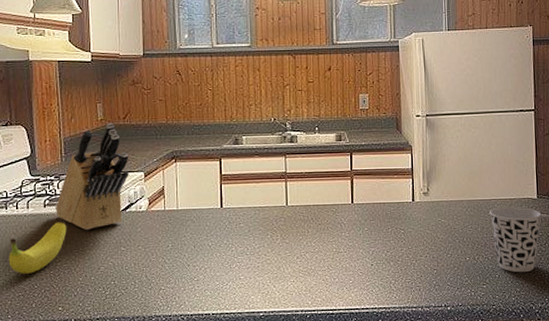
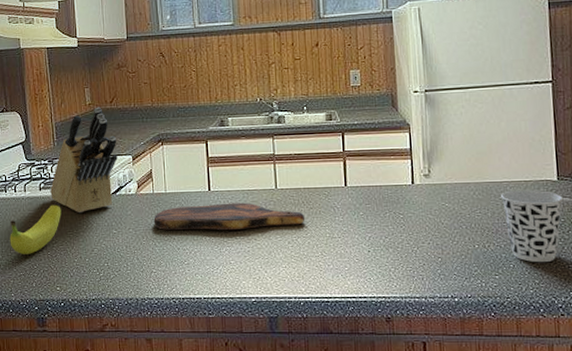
cutting board: none [164,219,314,247] -> present [153,202,306,230]

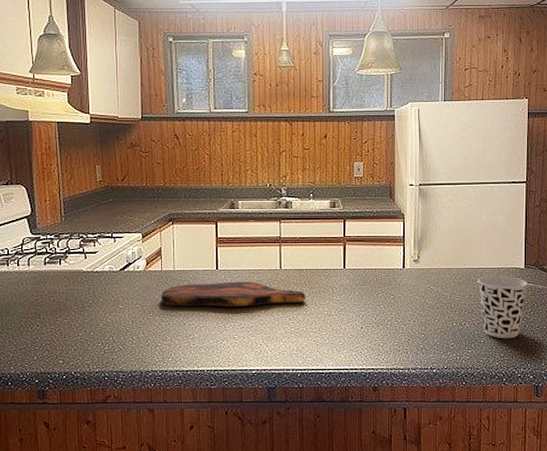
fruit: present [10,202,61,255] -> none [10,277,67,328]
knife block: present [50,107,118,214] -> none [56,184,127,289]

